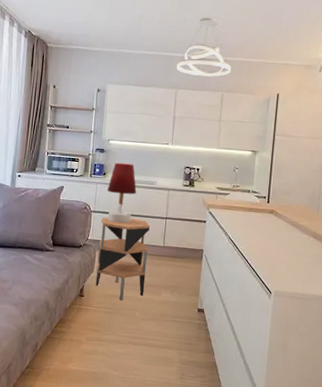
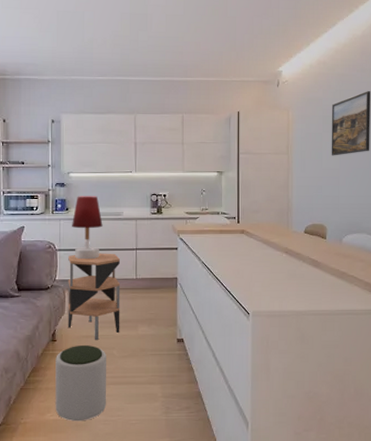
plant pot: none [77,303,129,375] -> present [55,345,107,422]
pendant light: present [176,17,232,77] -> none [132,37,190,99]

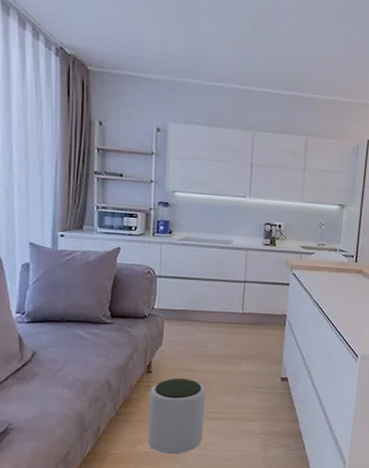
side table: present [67,253,121,341] -> none [165,282,226,375]
table lamp: present [72,196,103,260] -> none [175,218,210,290]

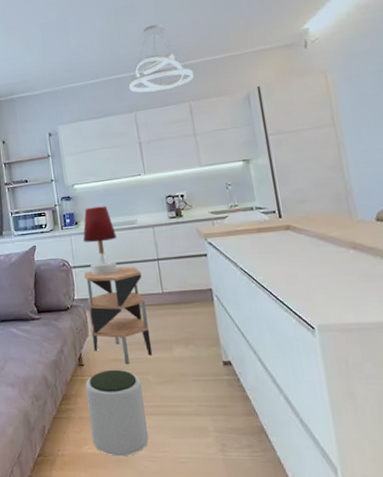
side table: none [165,282,226,375] -> present [84,266,153,365]
table lamp: none [175,218,210,290] -> present [83,206,117,276]
pendant light: none [253,43,317,118] -> present [128,24,194,93]

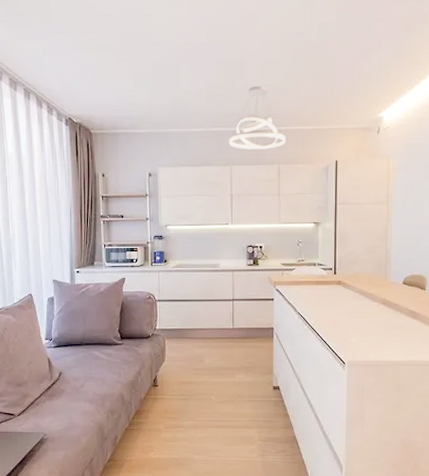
table lamp: present [83,206,117,276] -> none [170,248,200,310]
side table: present [84,266,153,365] -> none [167,303,218,387]
plant pot: present [85,370,149,457] -> none [157,391,206,461]

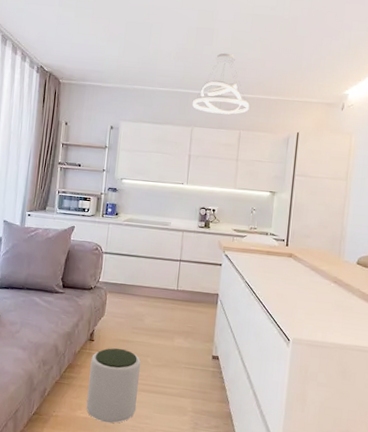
plant pot: none [157,391,206,461] -> present [86,348,141,424]

